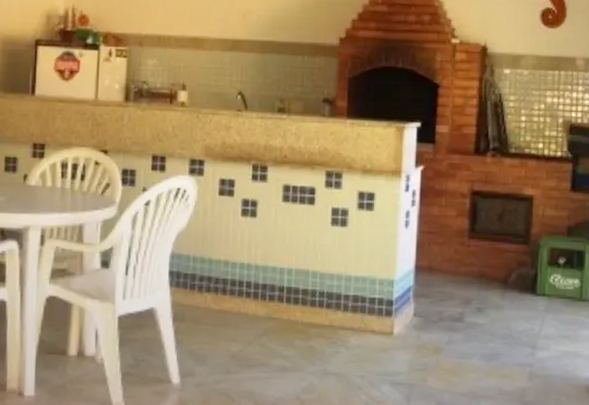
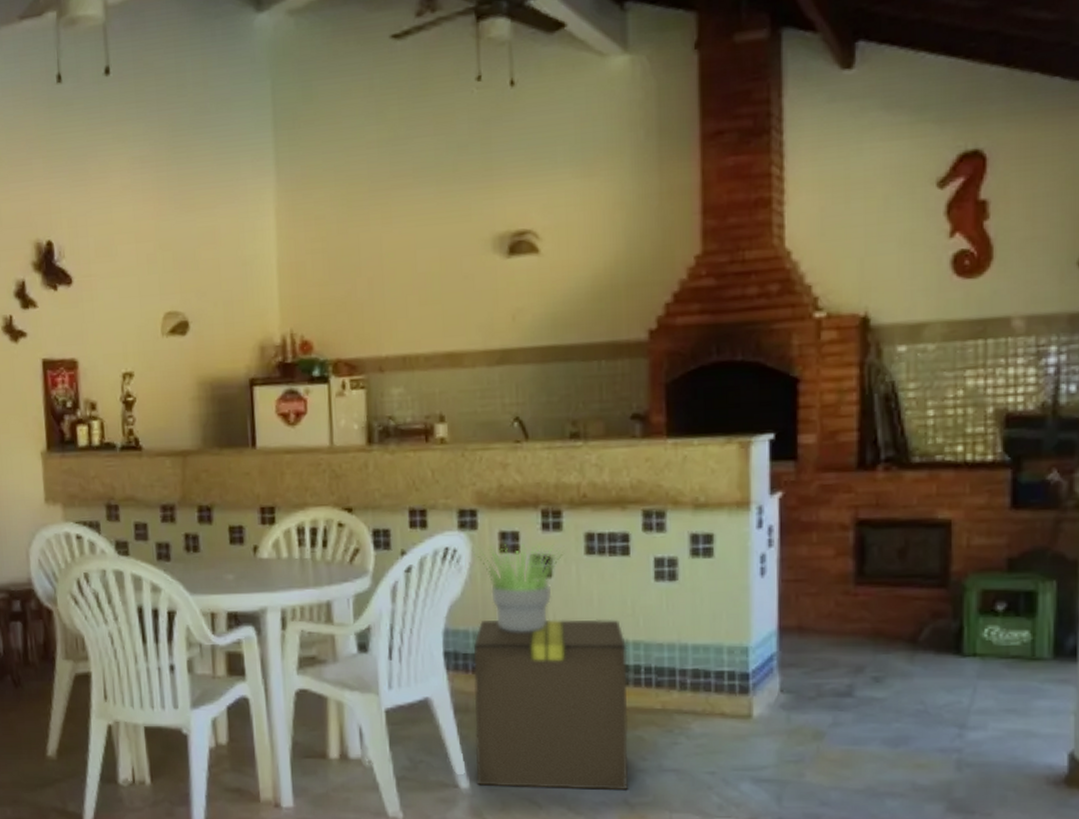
cardboard box: none [185,248,308,389] -> present [473,619,629,791]
potted plant: none [197,189,268,259] -> present [471,544,565,632]

